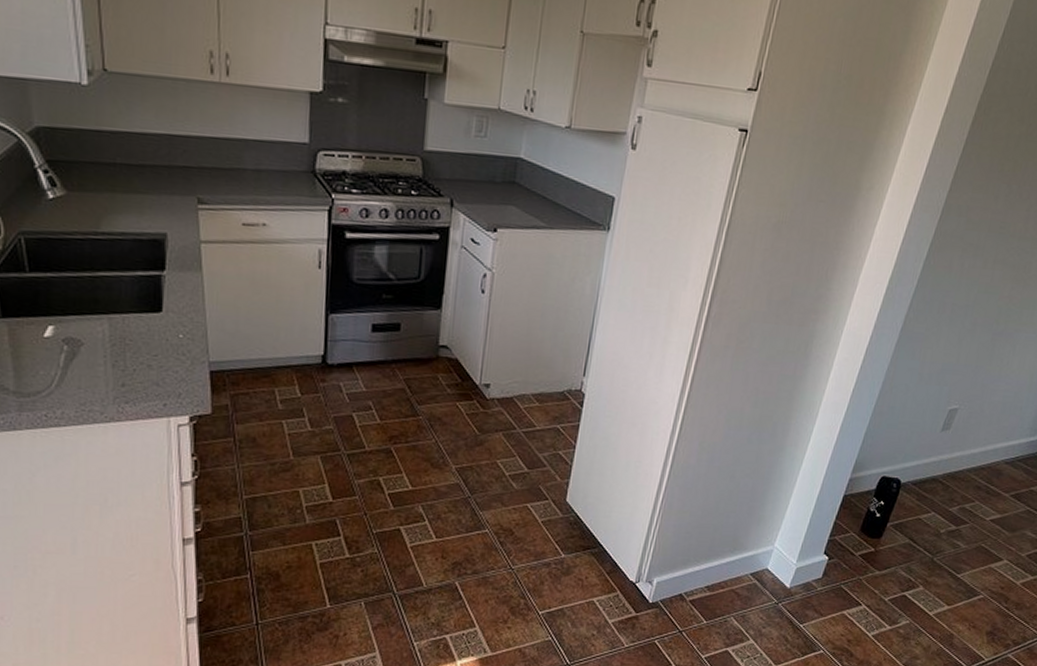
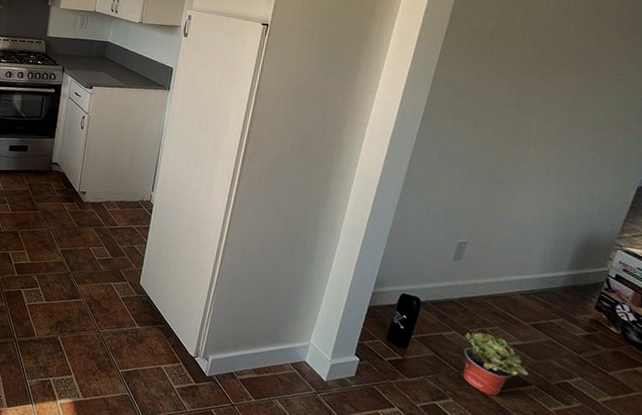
potted plant: none [935,510,1002,577] -> present [462,332,528,396]

